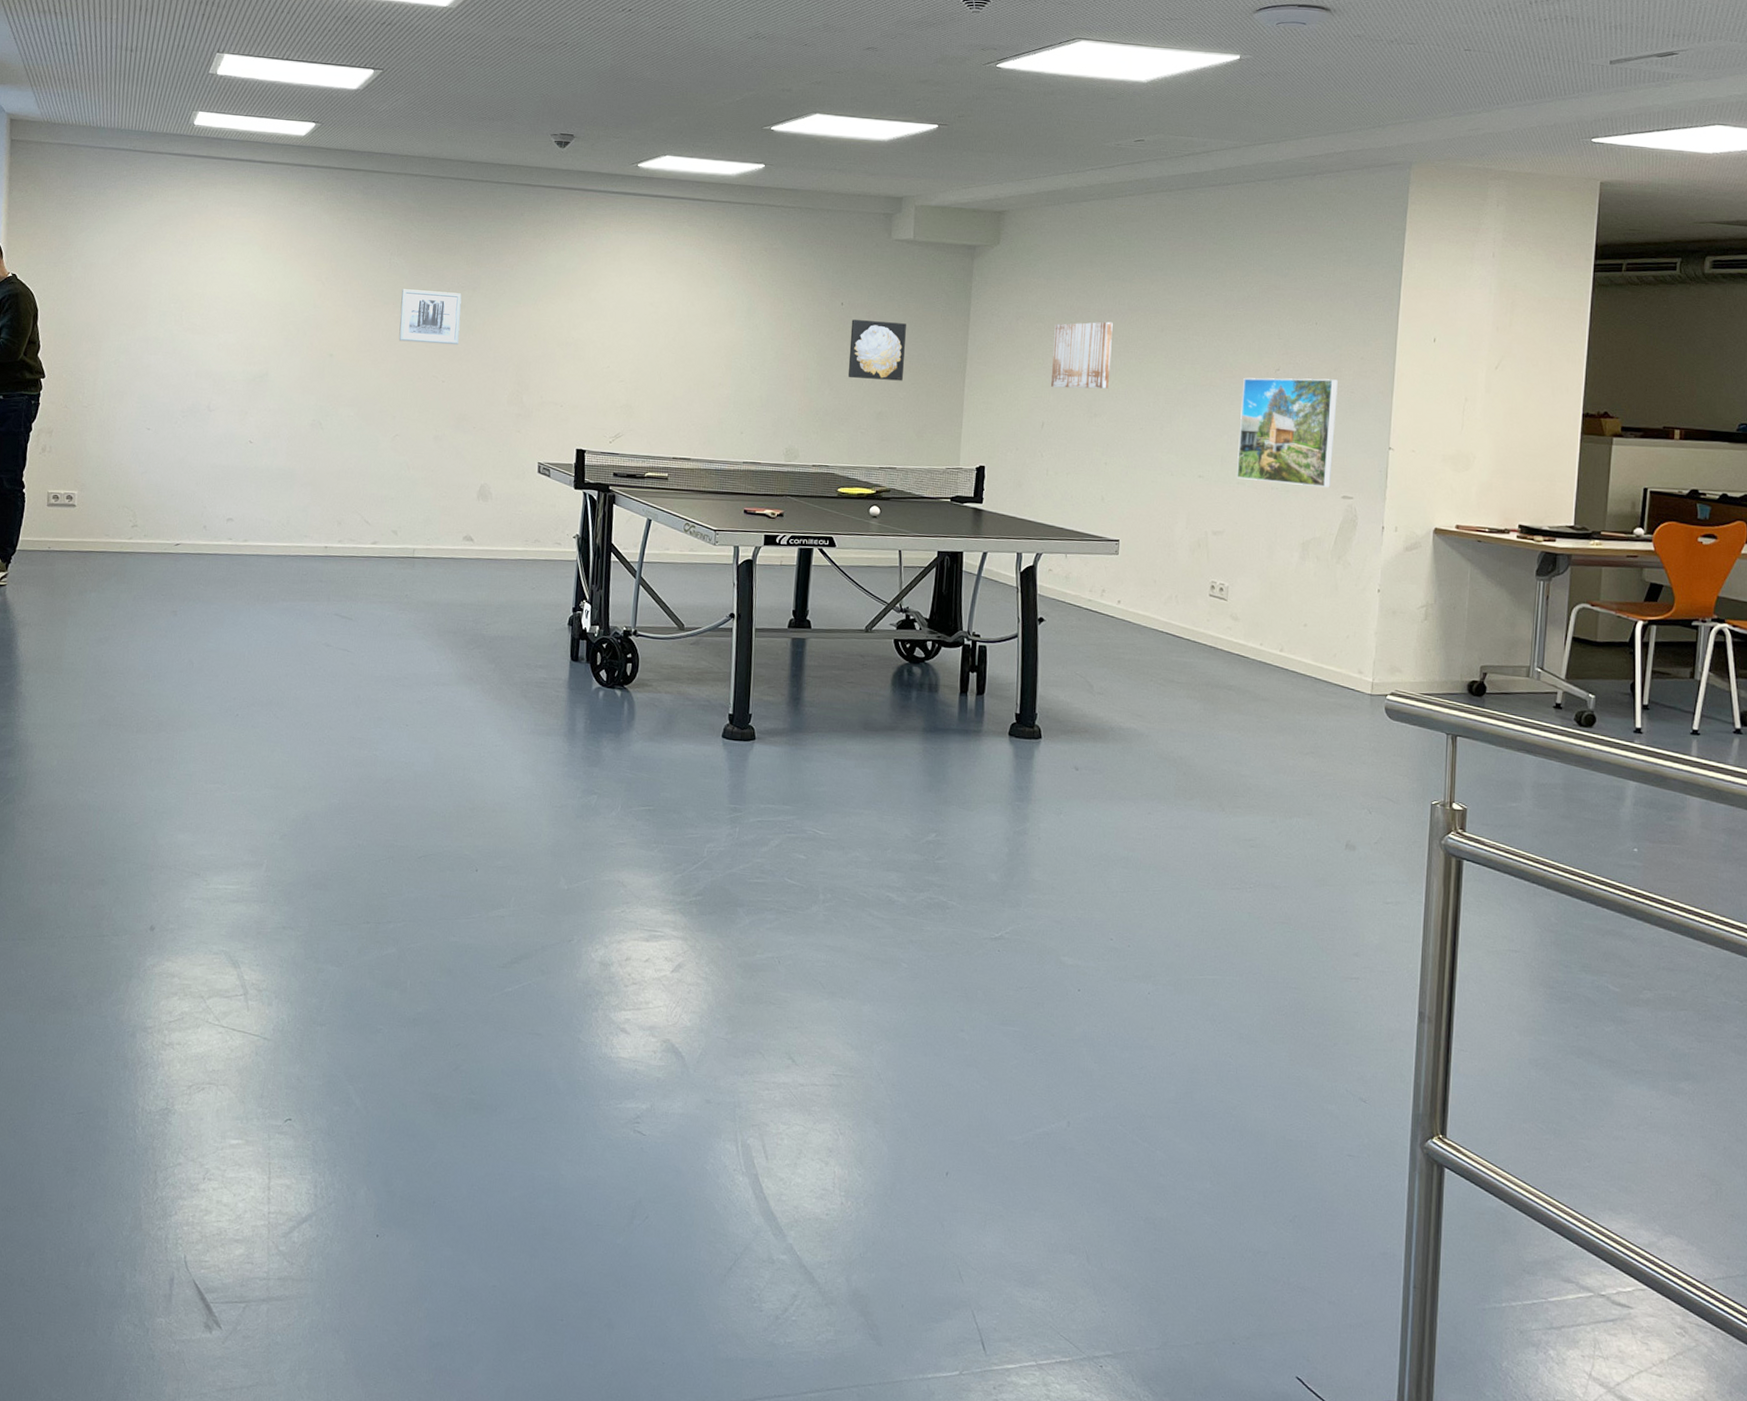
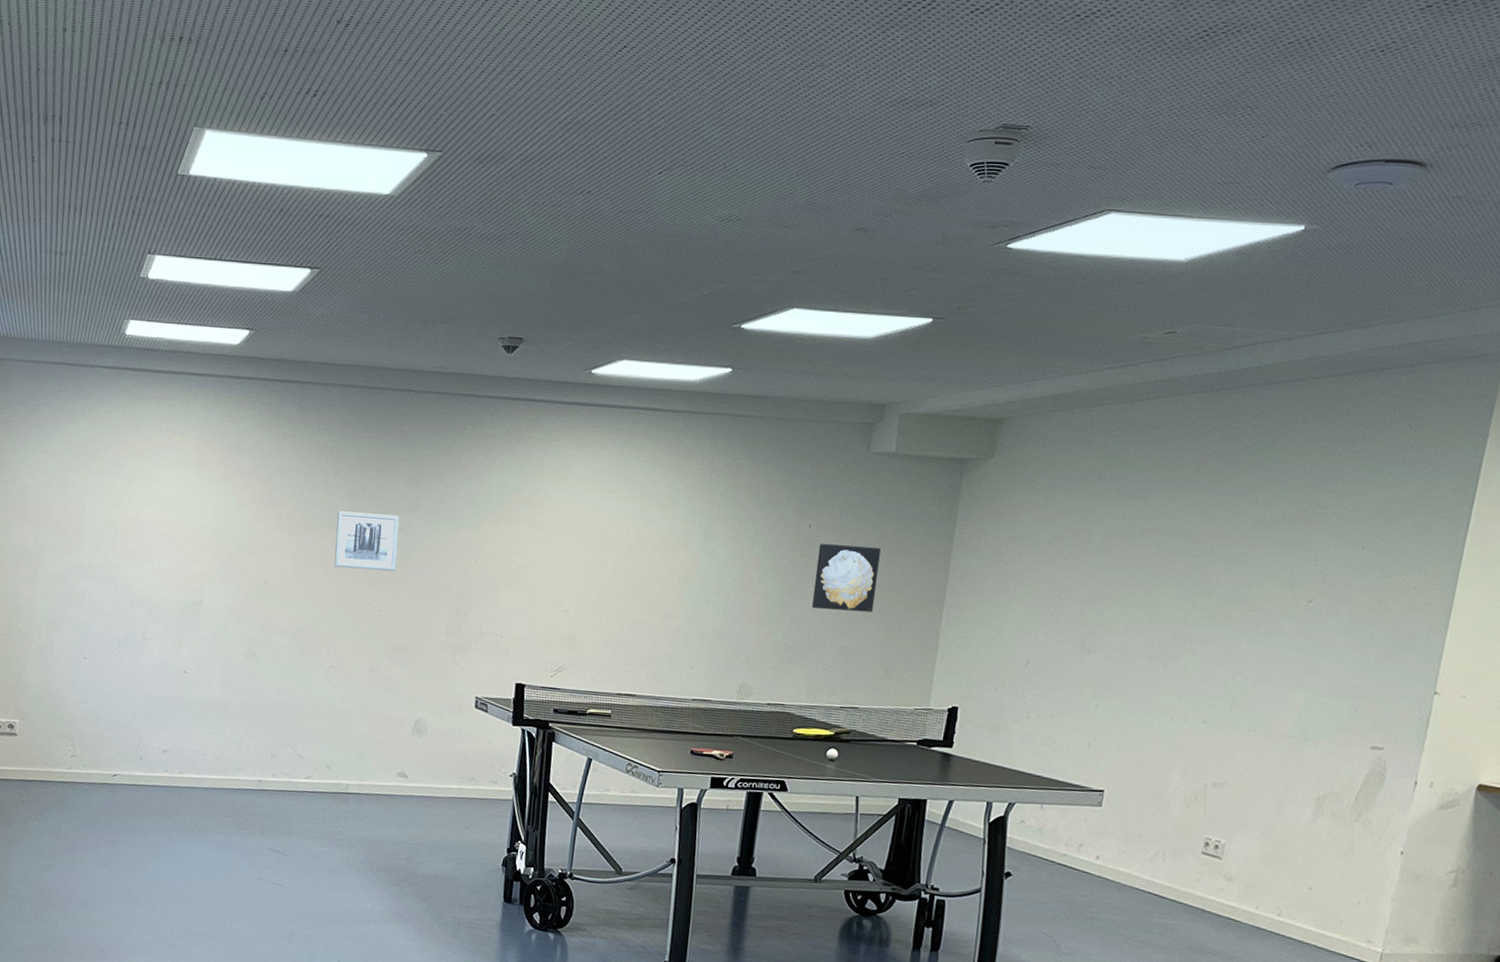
wall art: present [1050,321,1113,389] -> none [1040,546,1119,623]
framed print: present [1237,377,1338,487] -> none [1247,610,1382,736]

